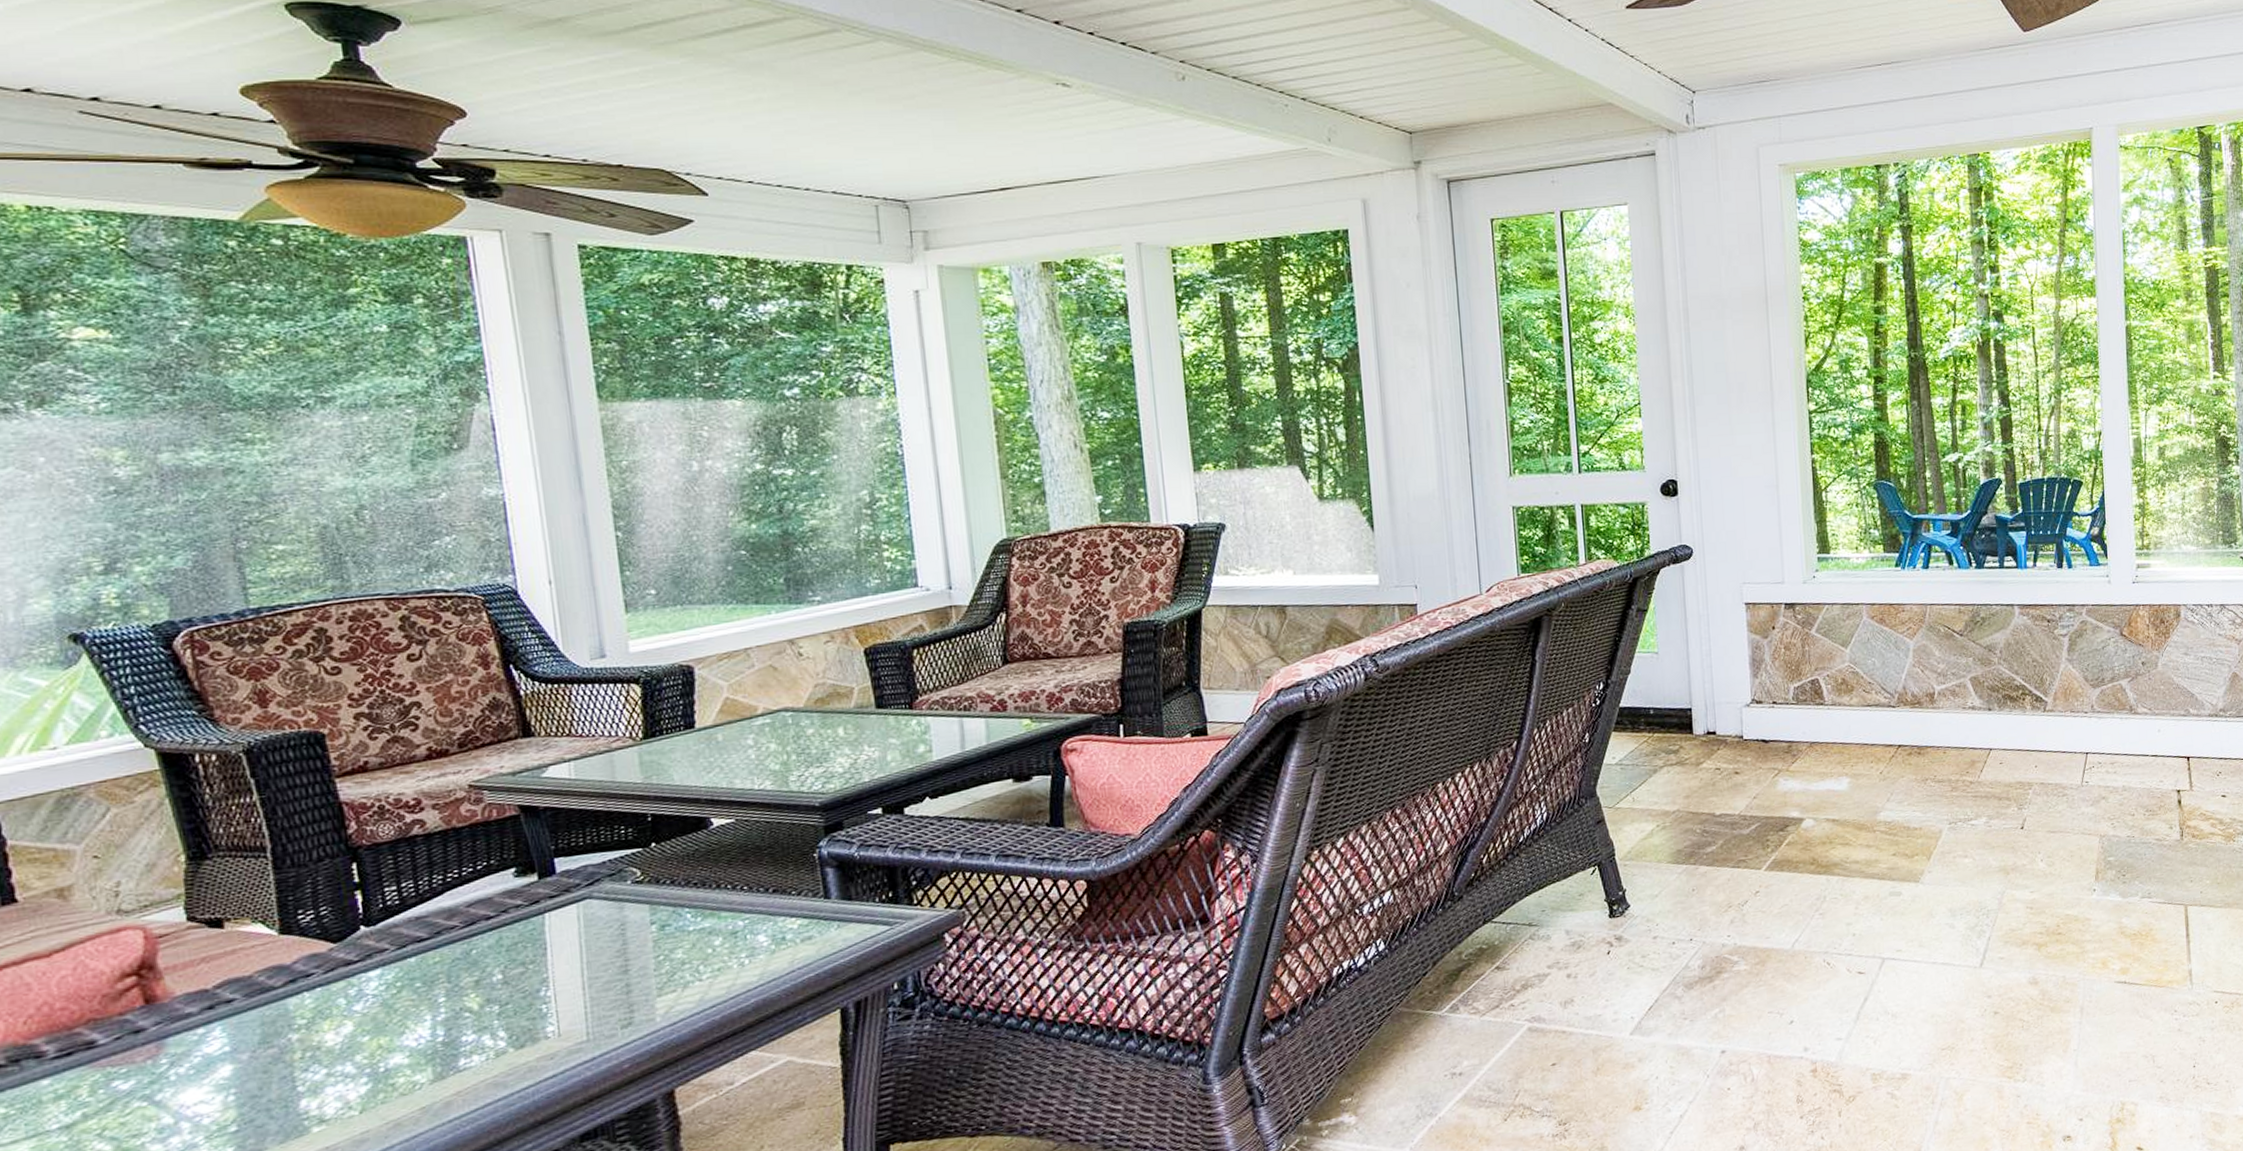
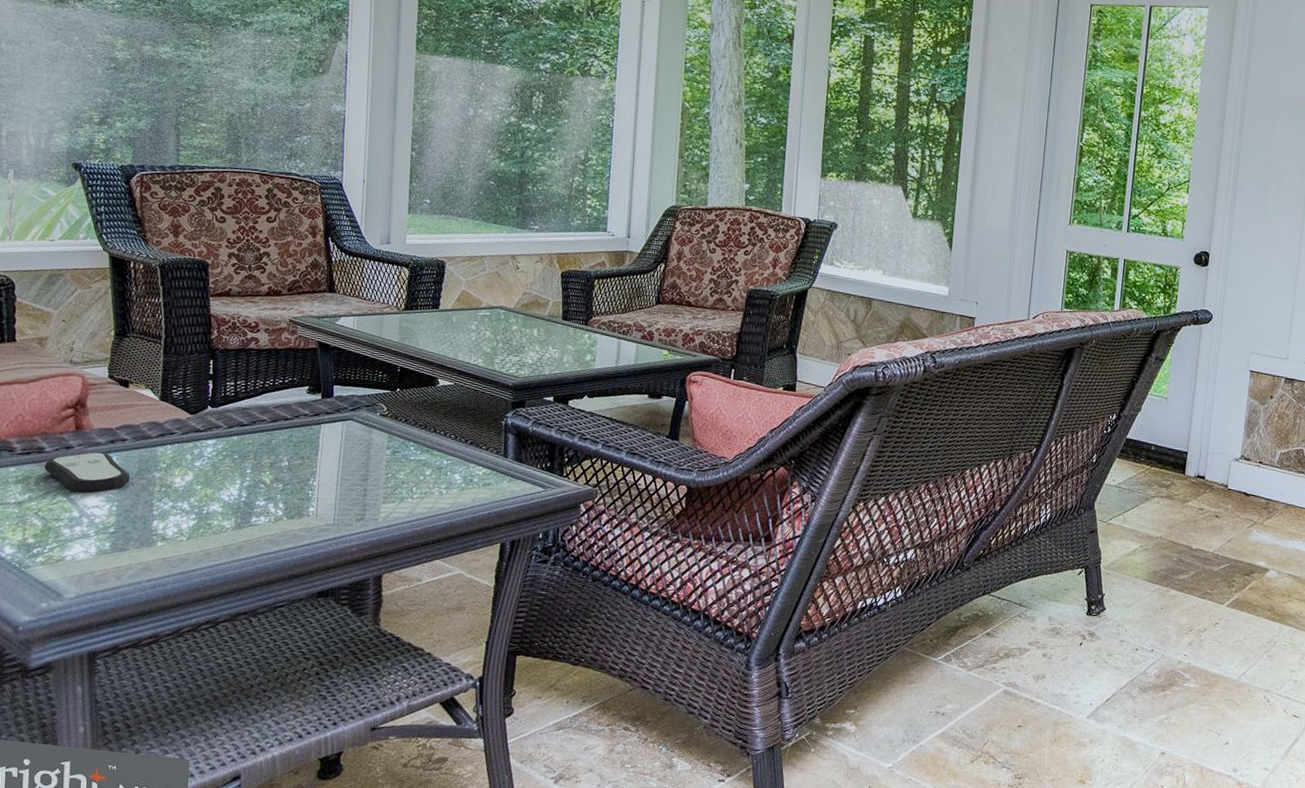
remote control: none [100,1024,251,1090] -> present [44,451,130,493]

